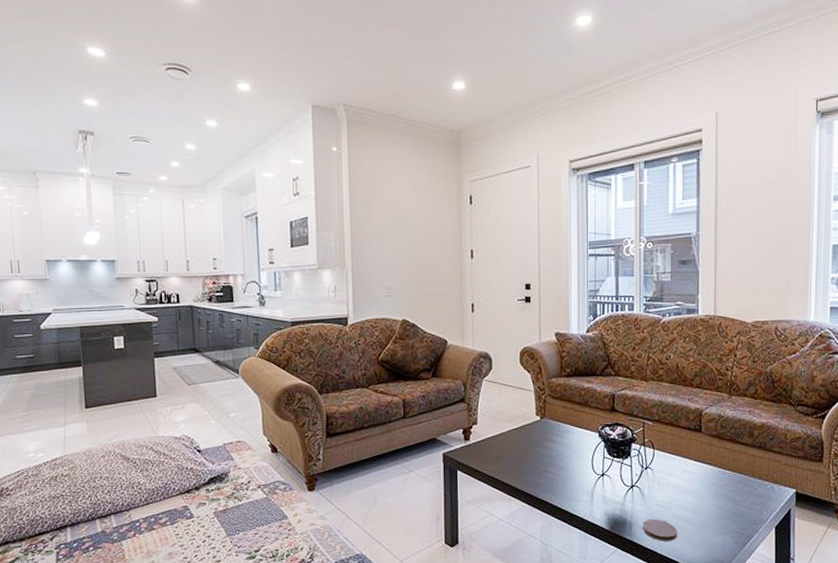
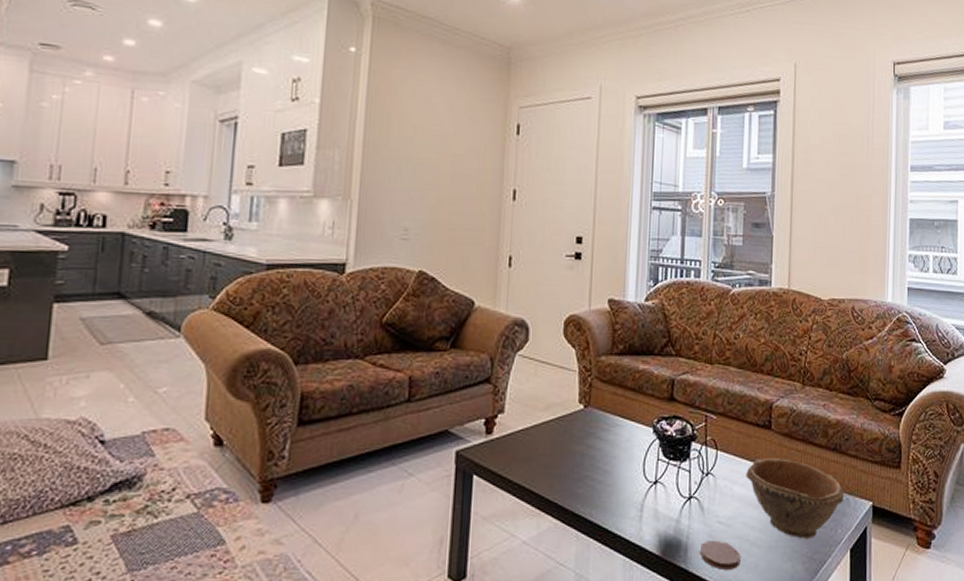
bowl: none [680,455,770,518] -> present [746,458,845,539]

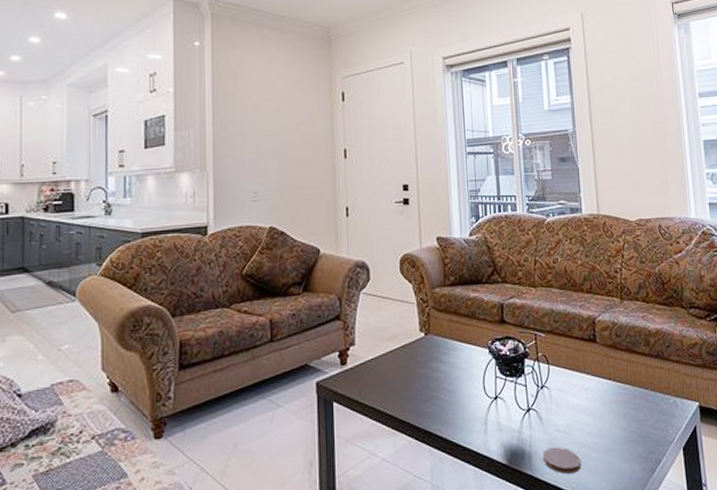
bowl: present [746,458,845,539] -> none [577,368,672,441]

